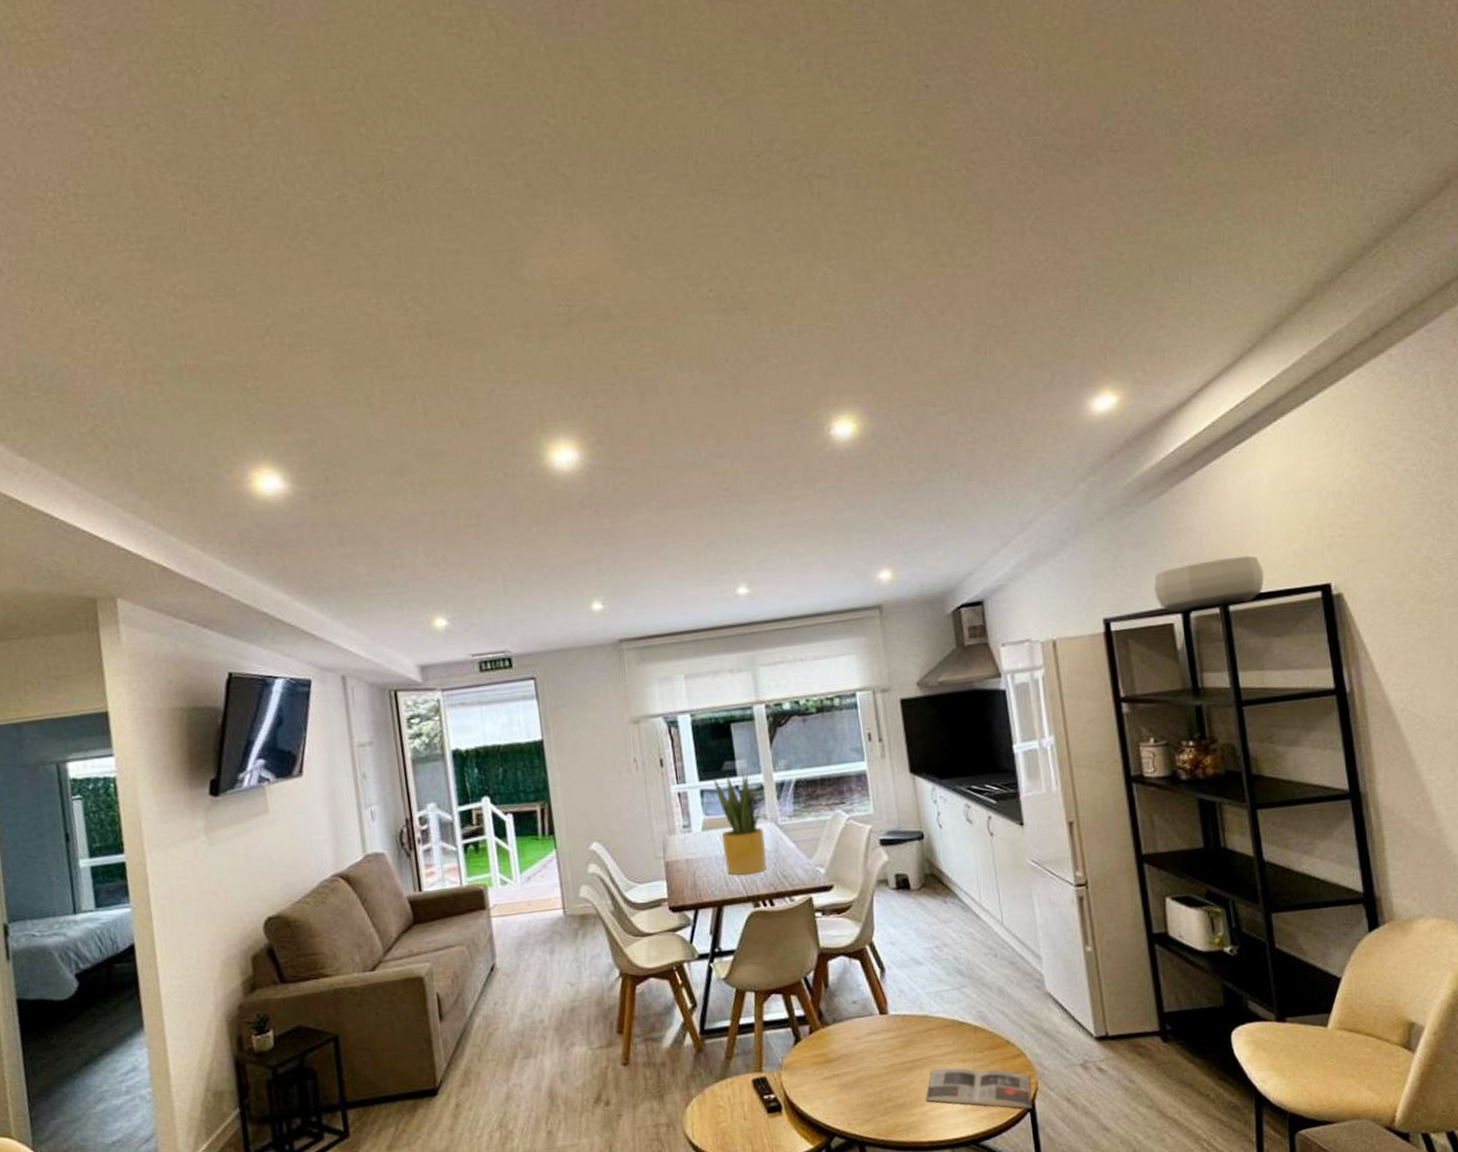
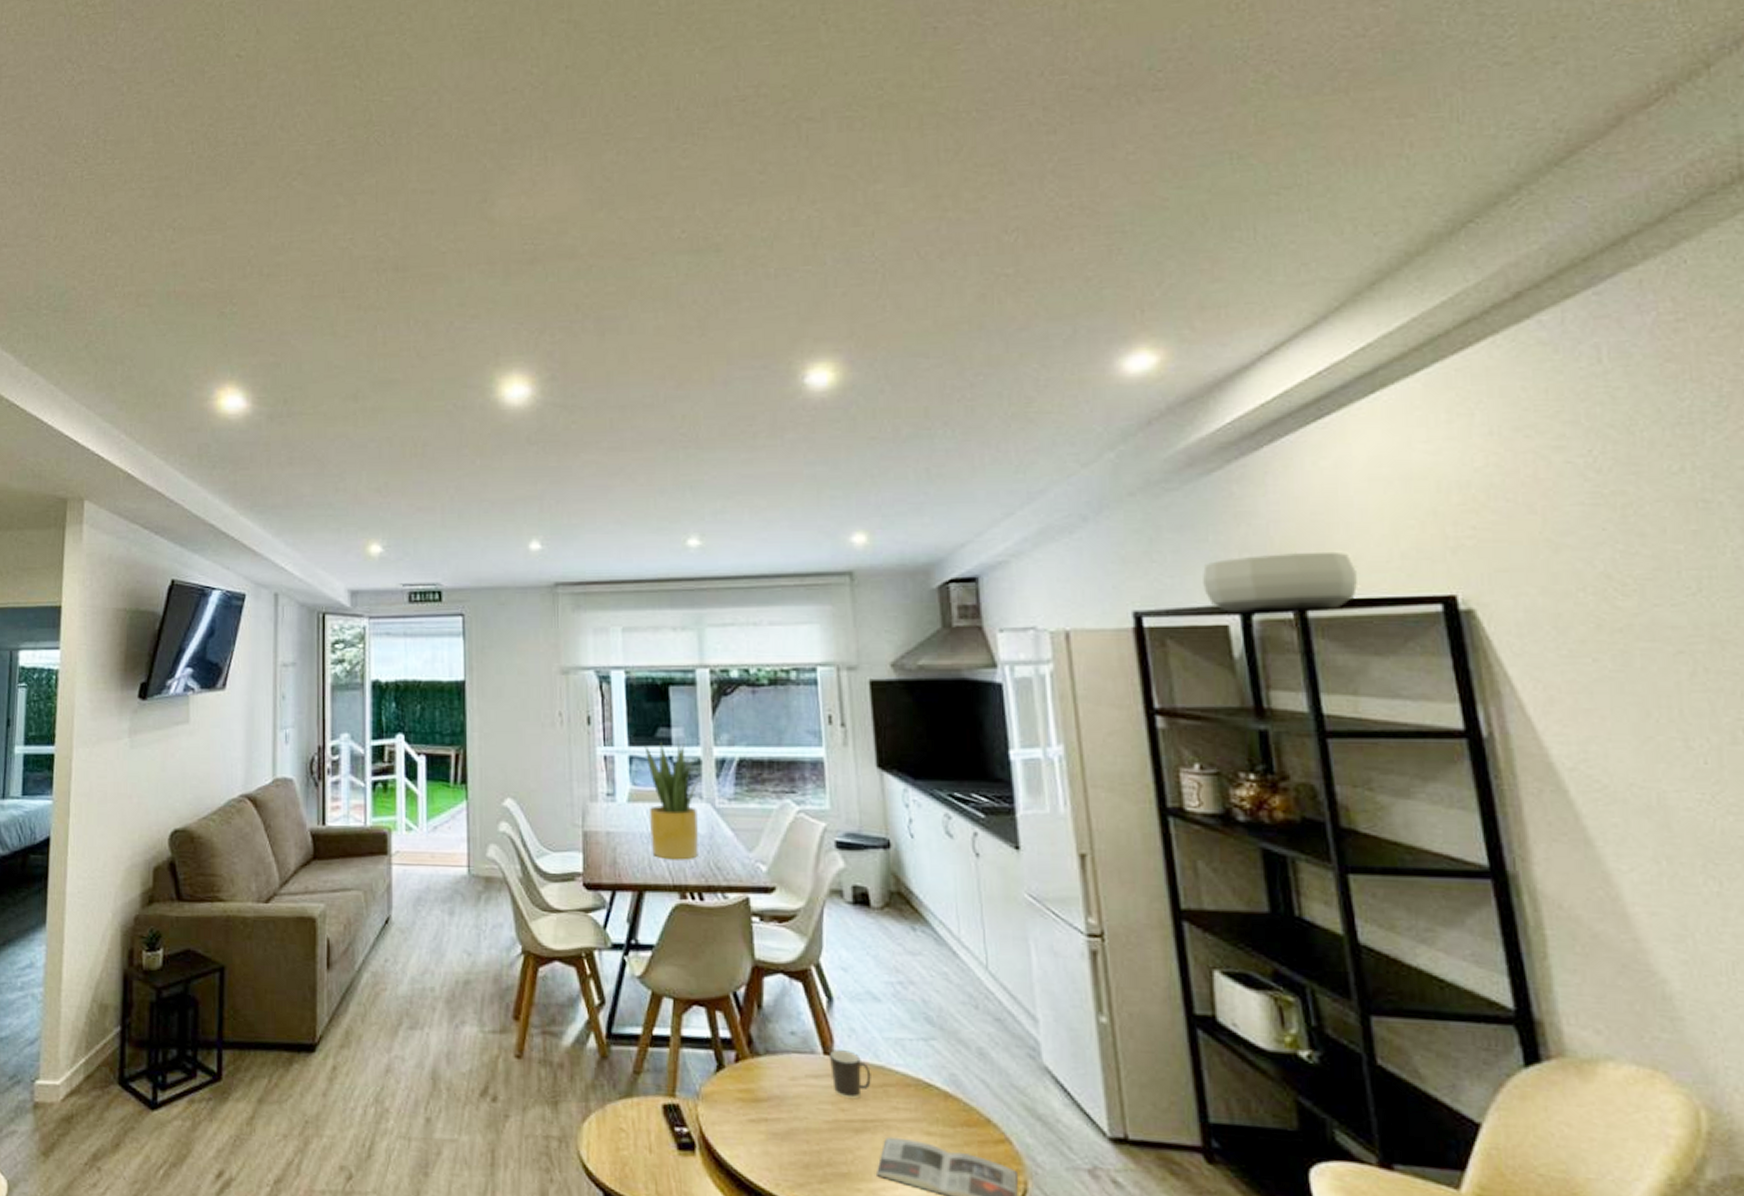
mug: none [884,1008,918,1046] -> present [828,1050,871,1100]

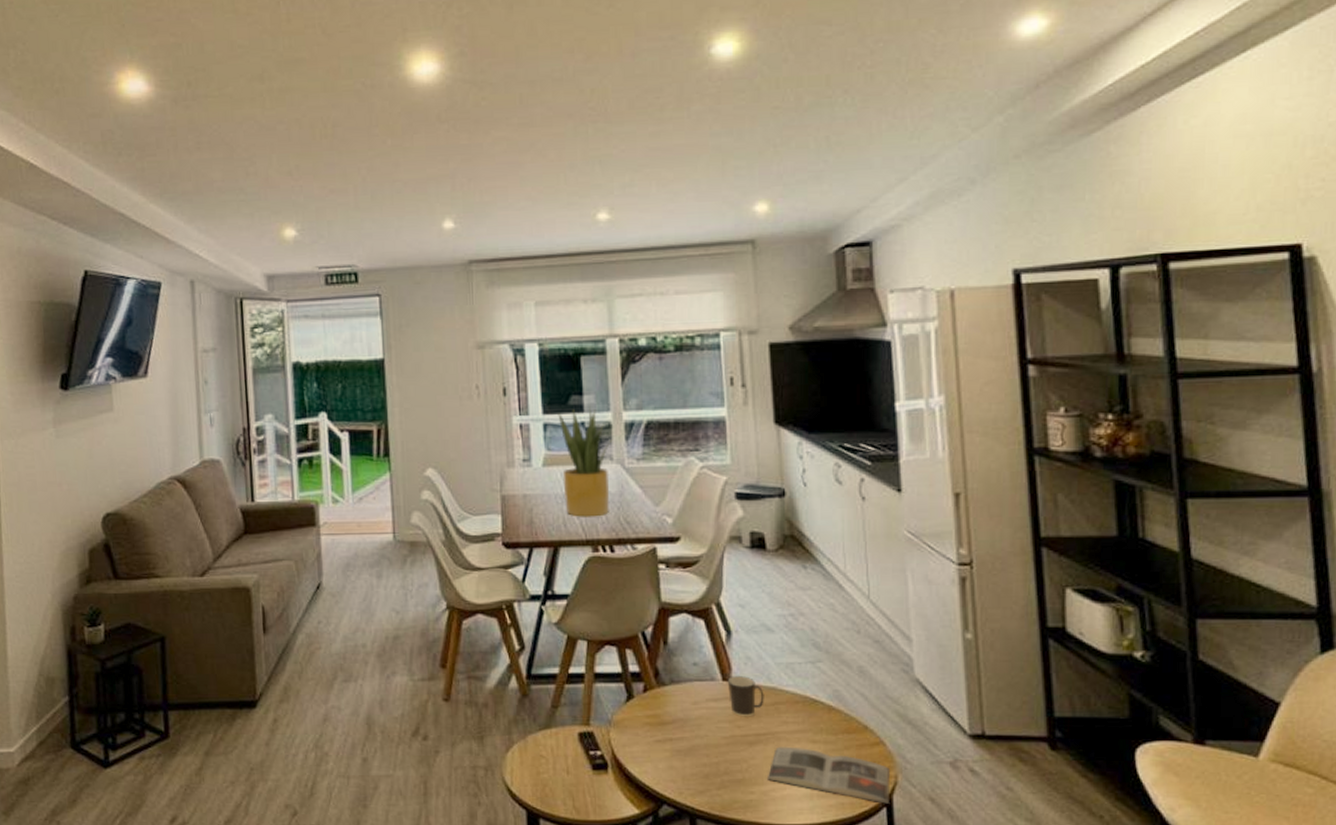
decorative bowl: present [1203,551,1357,614] -> none [1078,206,1216,268]

